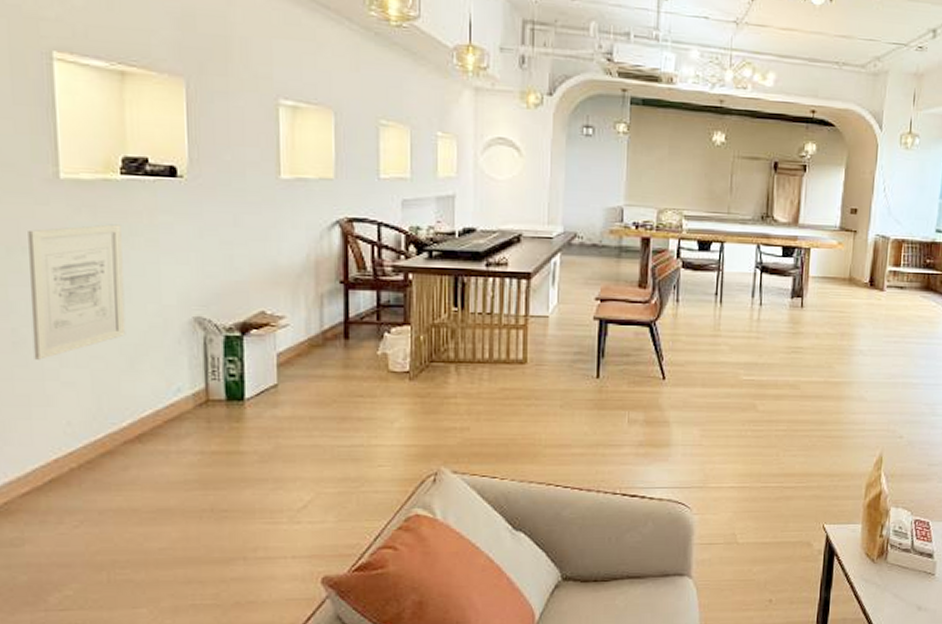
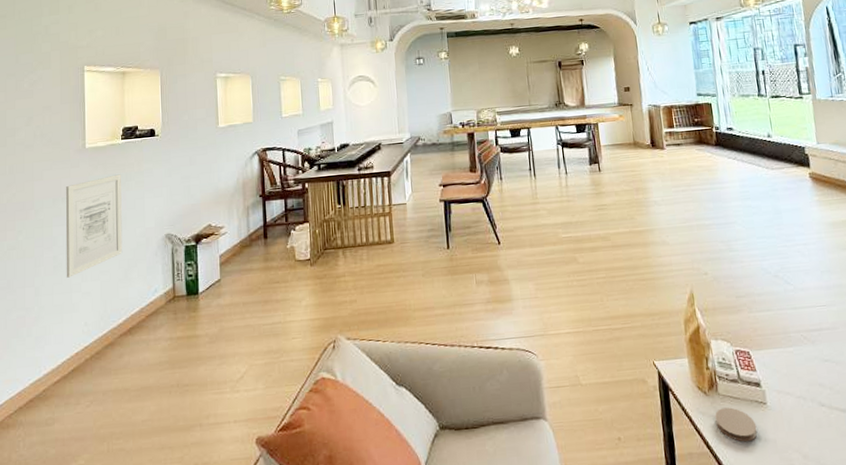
coaster: none [877,576,920,611] -> present [715,407,758,442]

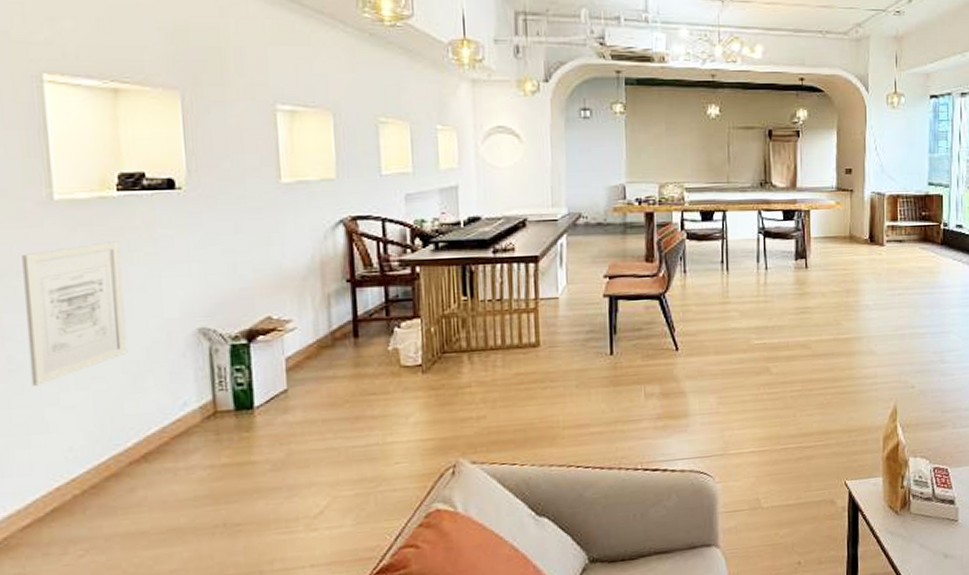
coaster: present [715,407,758,442] -> none [904,526,945,560]

